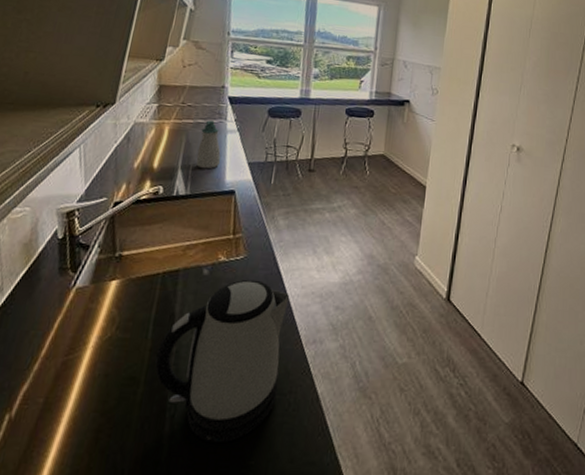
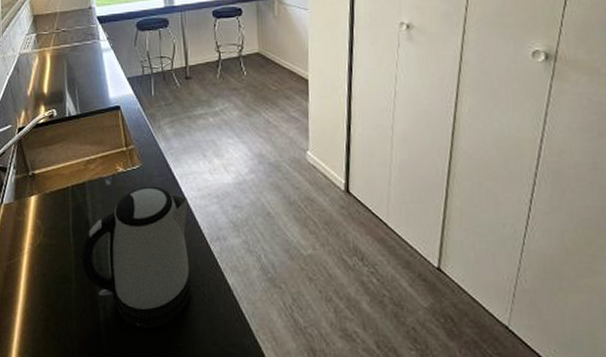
soap bottle: present [196,120,221,169] -> none [79,42,101,89]

